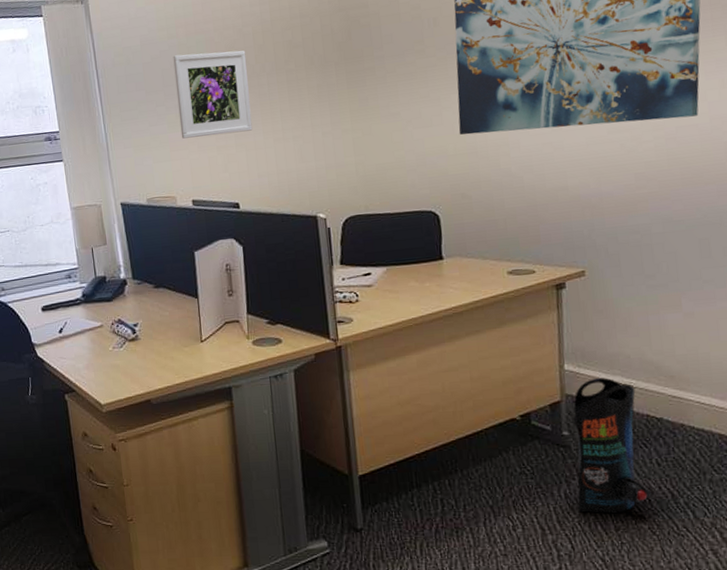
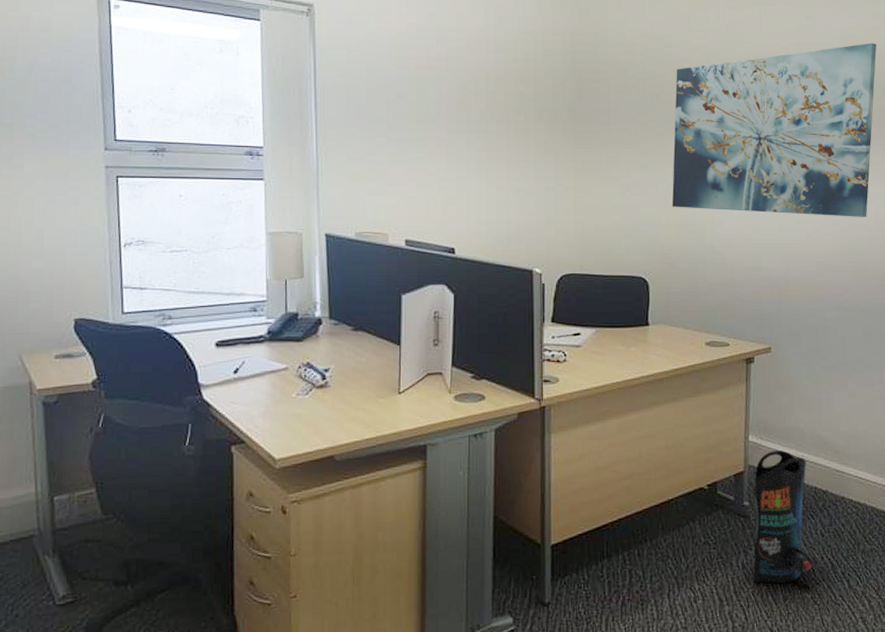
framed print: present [173,50,253,139] -> none [401,87,477,176]

